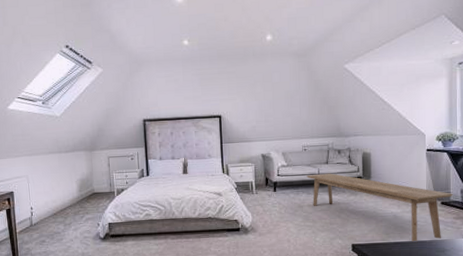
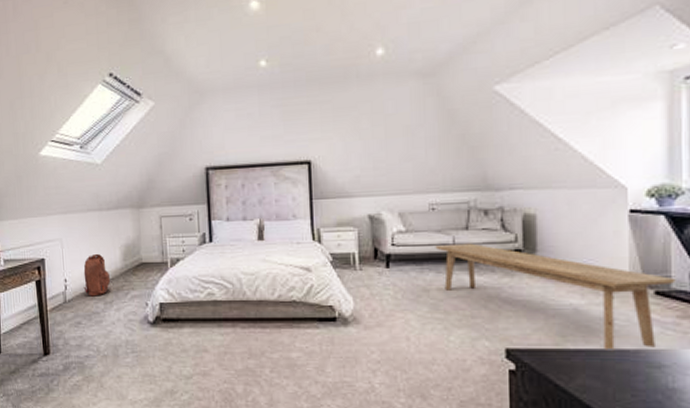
backpack: none [46,187,69,220] -> present [83,254,111,297]

